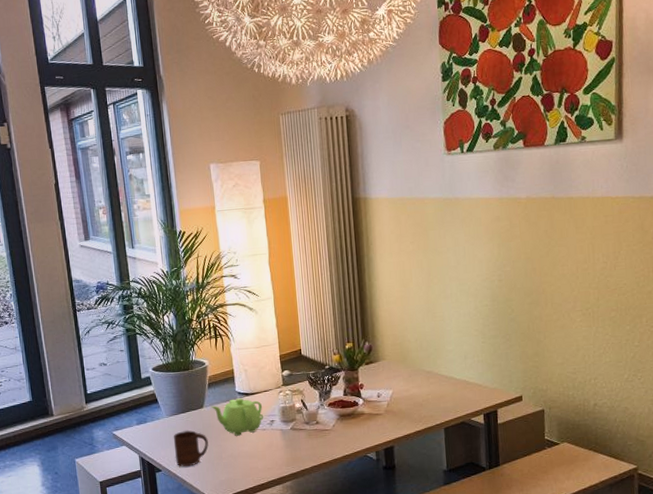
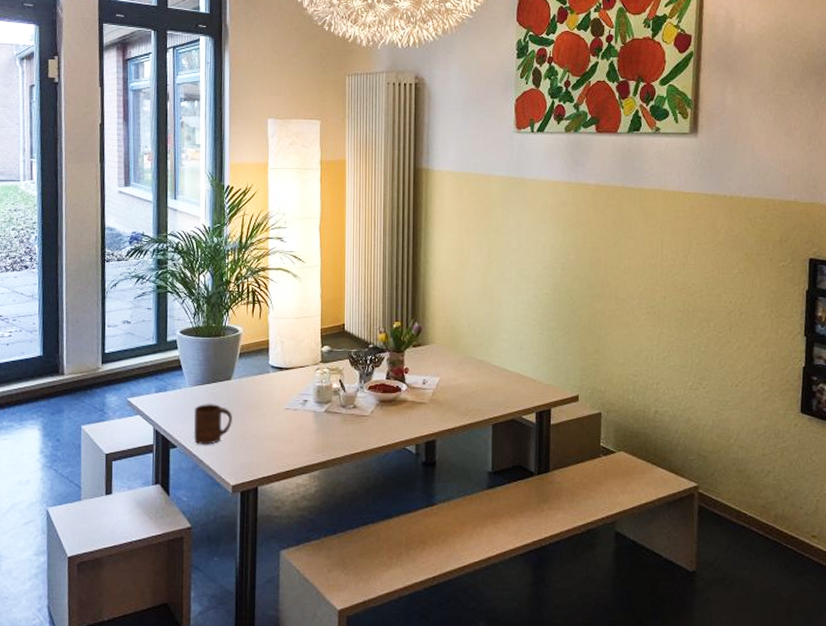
teapot: present [211,398,264,436] -> none [240,372,297,414]

